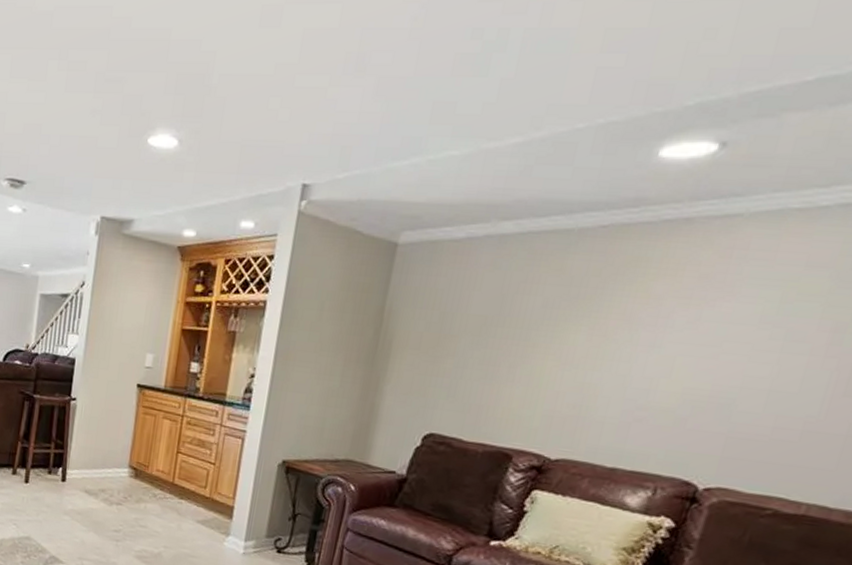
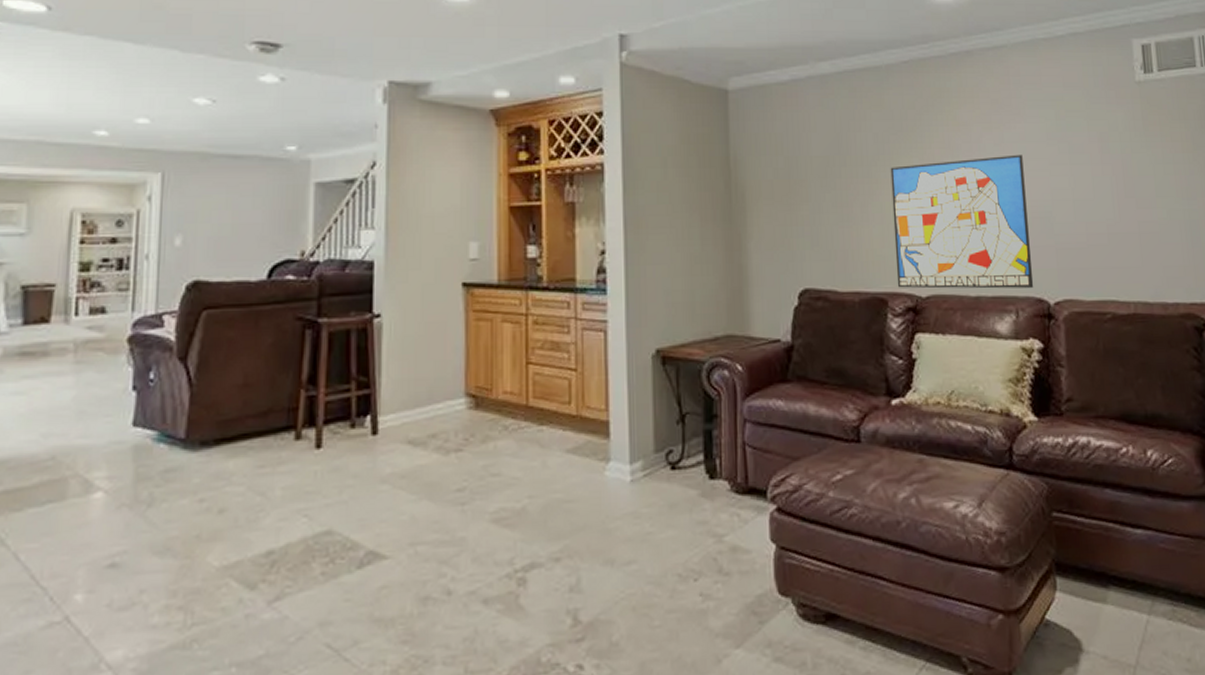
wall art: none [526,333,720,470] -> present [890,154,1034,289]

